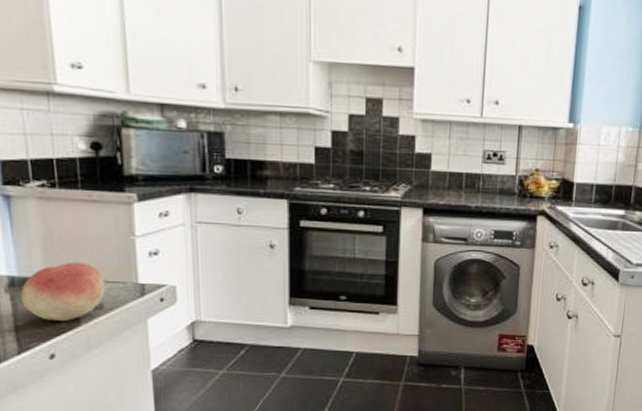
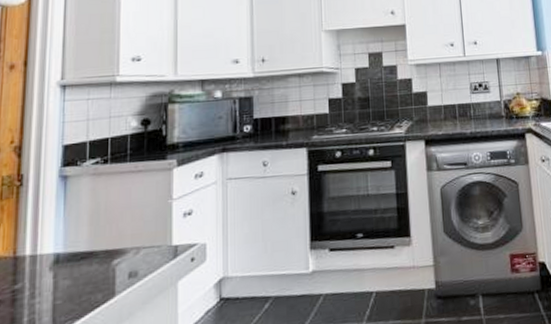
fruit: present [20,261,105,321] -> none [62,230,141,296]

